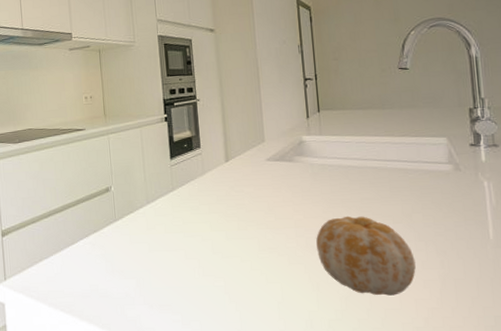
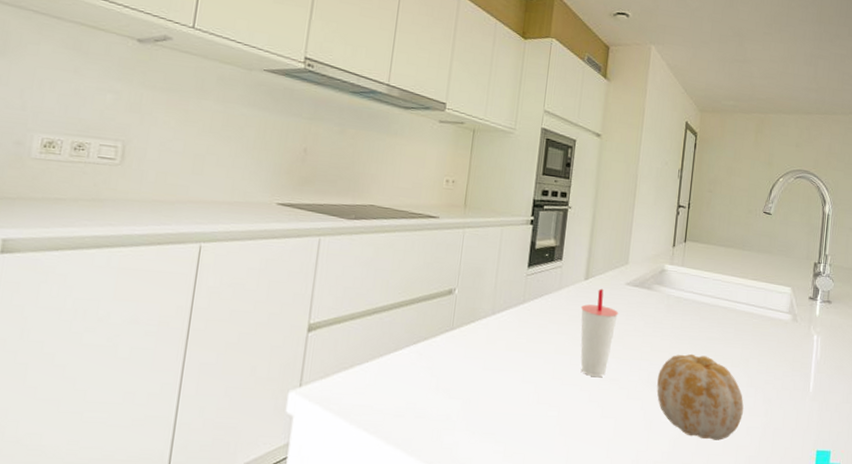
cup: none [226,167,265,248] -> present [580,288,619,378]

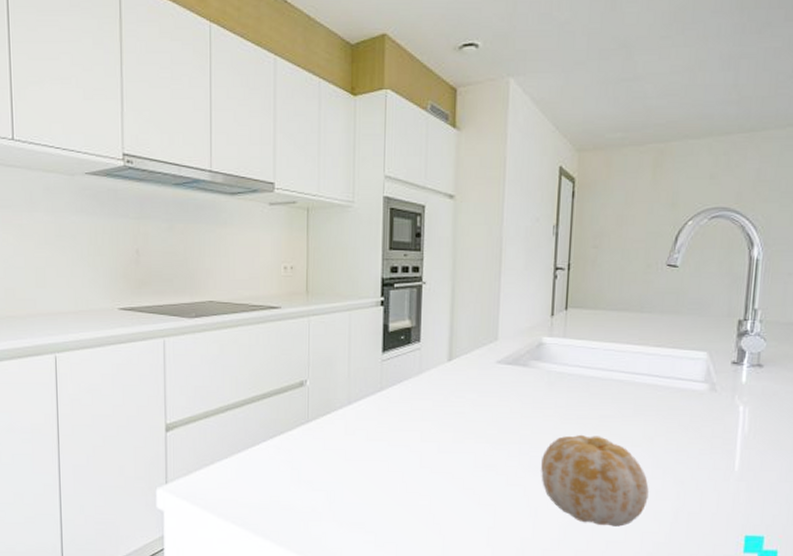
cup: present [580,288,619,378] -> none [445,369,491,464]

